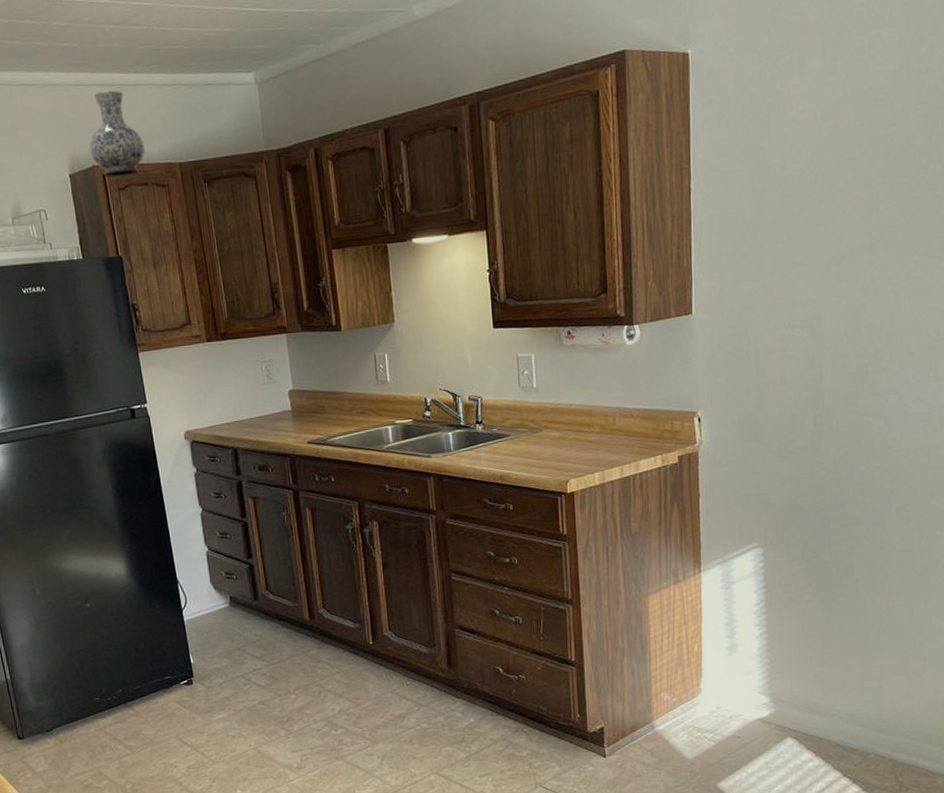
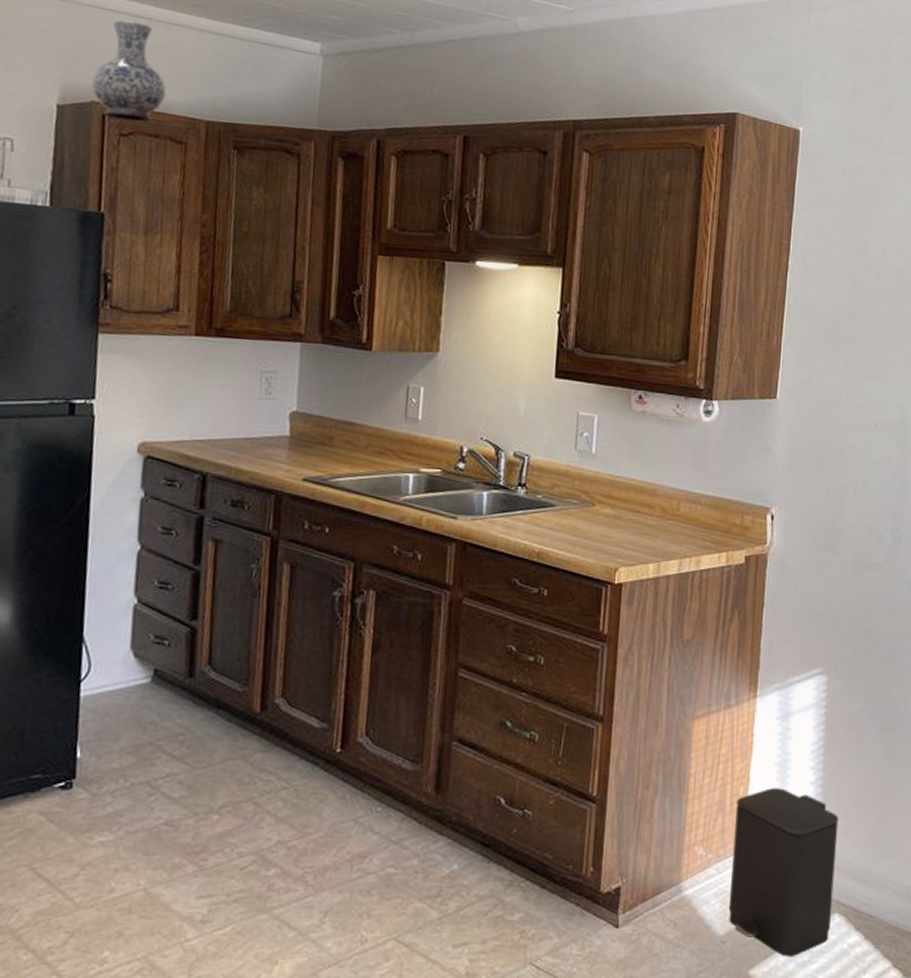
pedal bin: none [693,643,785,772] -> present [728,788,839,956]

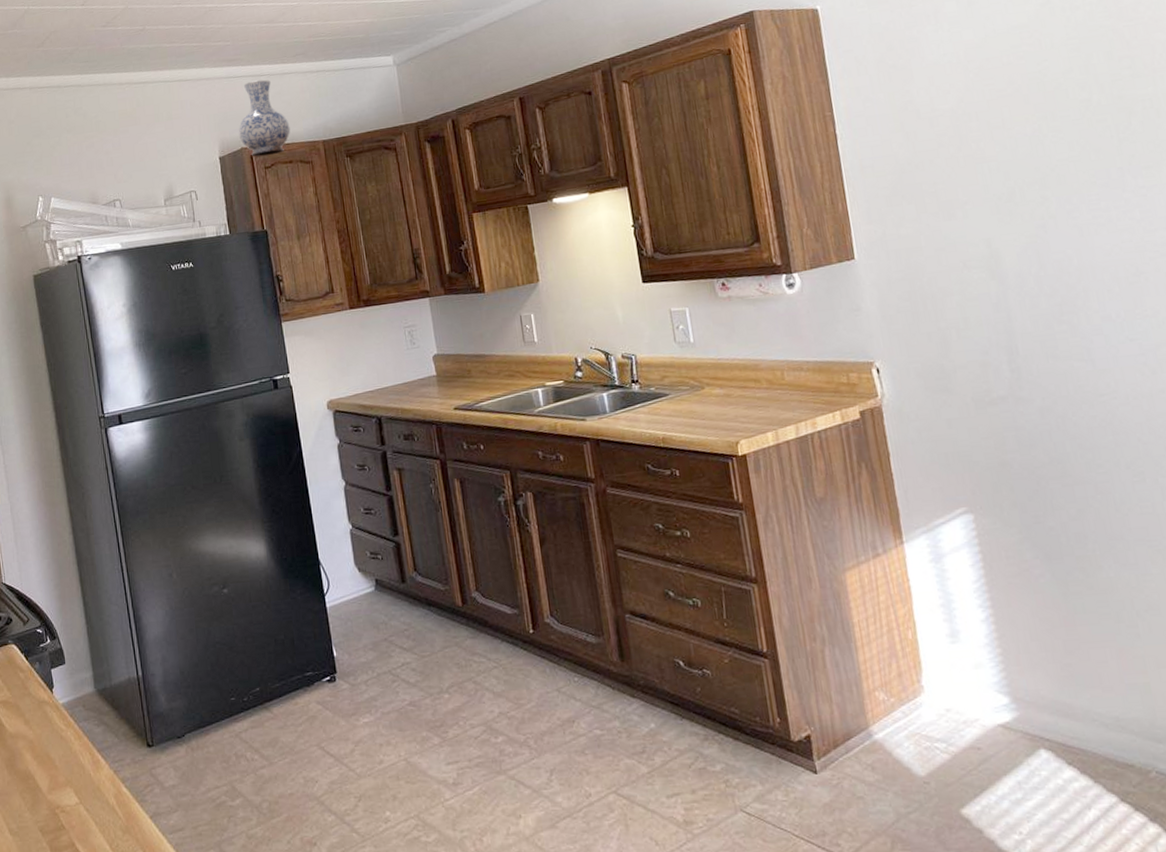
pedal bin: present [728,788,839,956] -> none [907,628,1039,795]

